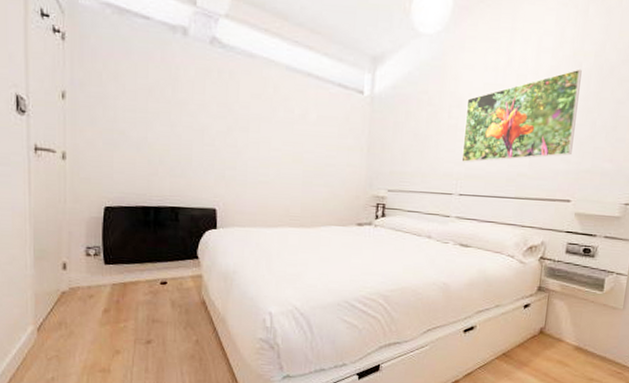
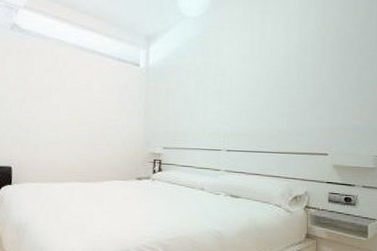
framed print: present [461,68,582,162] -> none [227,41,326,122]

